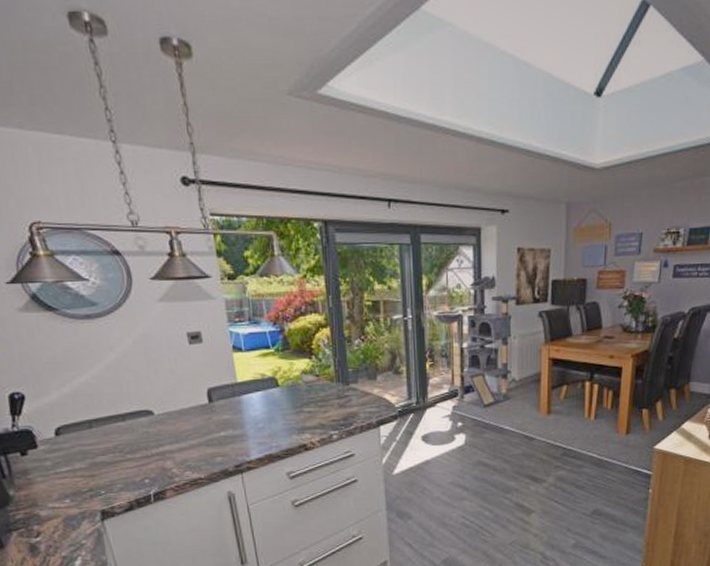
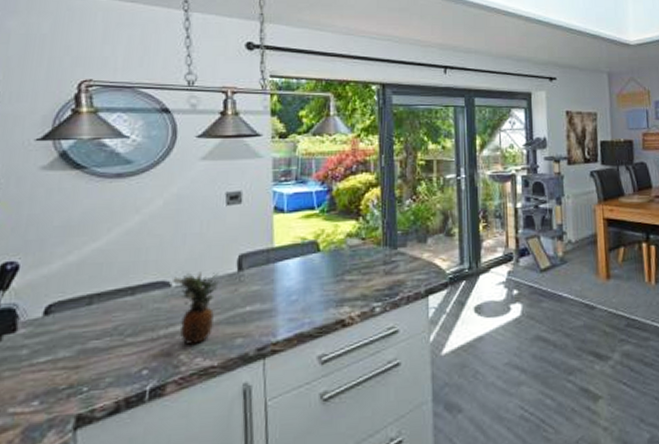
fruit: none [154,403,196,461] -> present [173,272,220,345]

